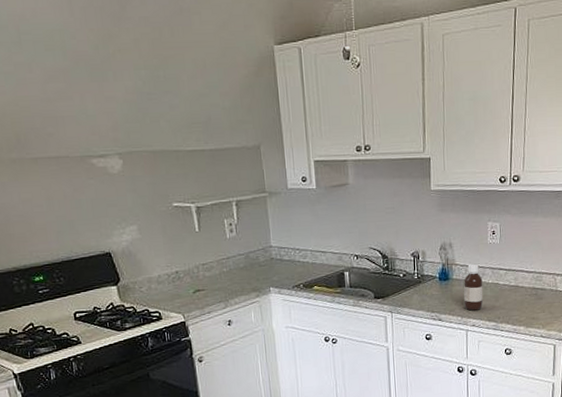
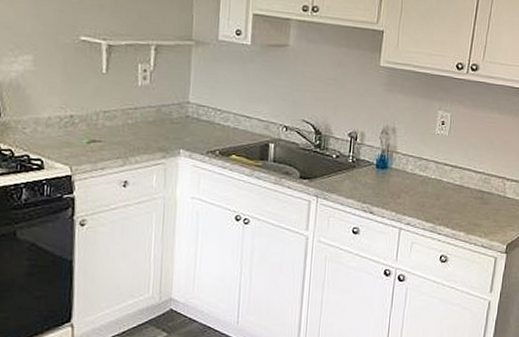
bottle: present [463,263,483,311] -> none [400,154,425,207]

